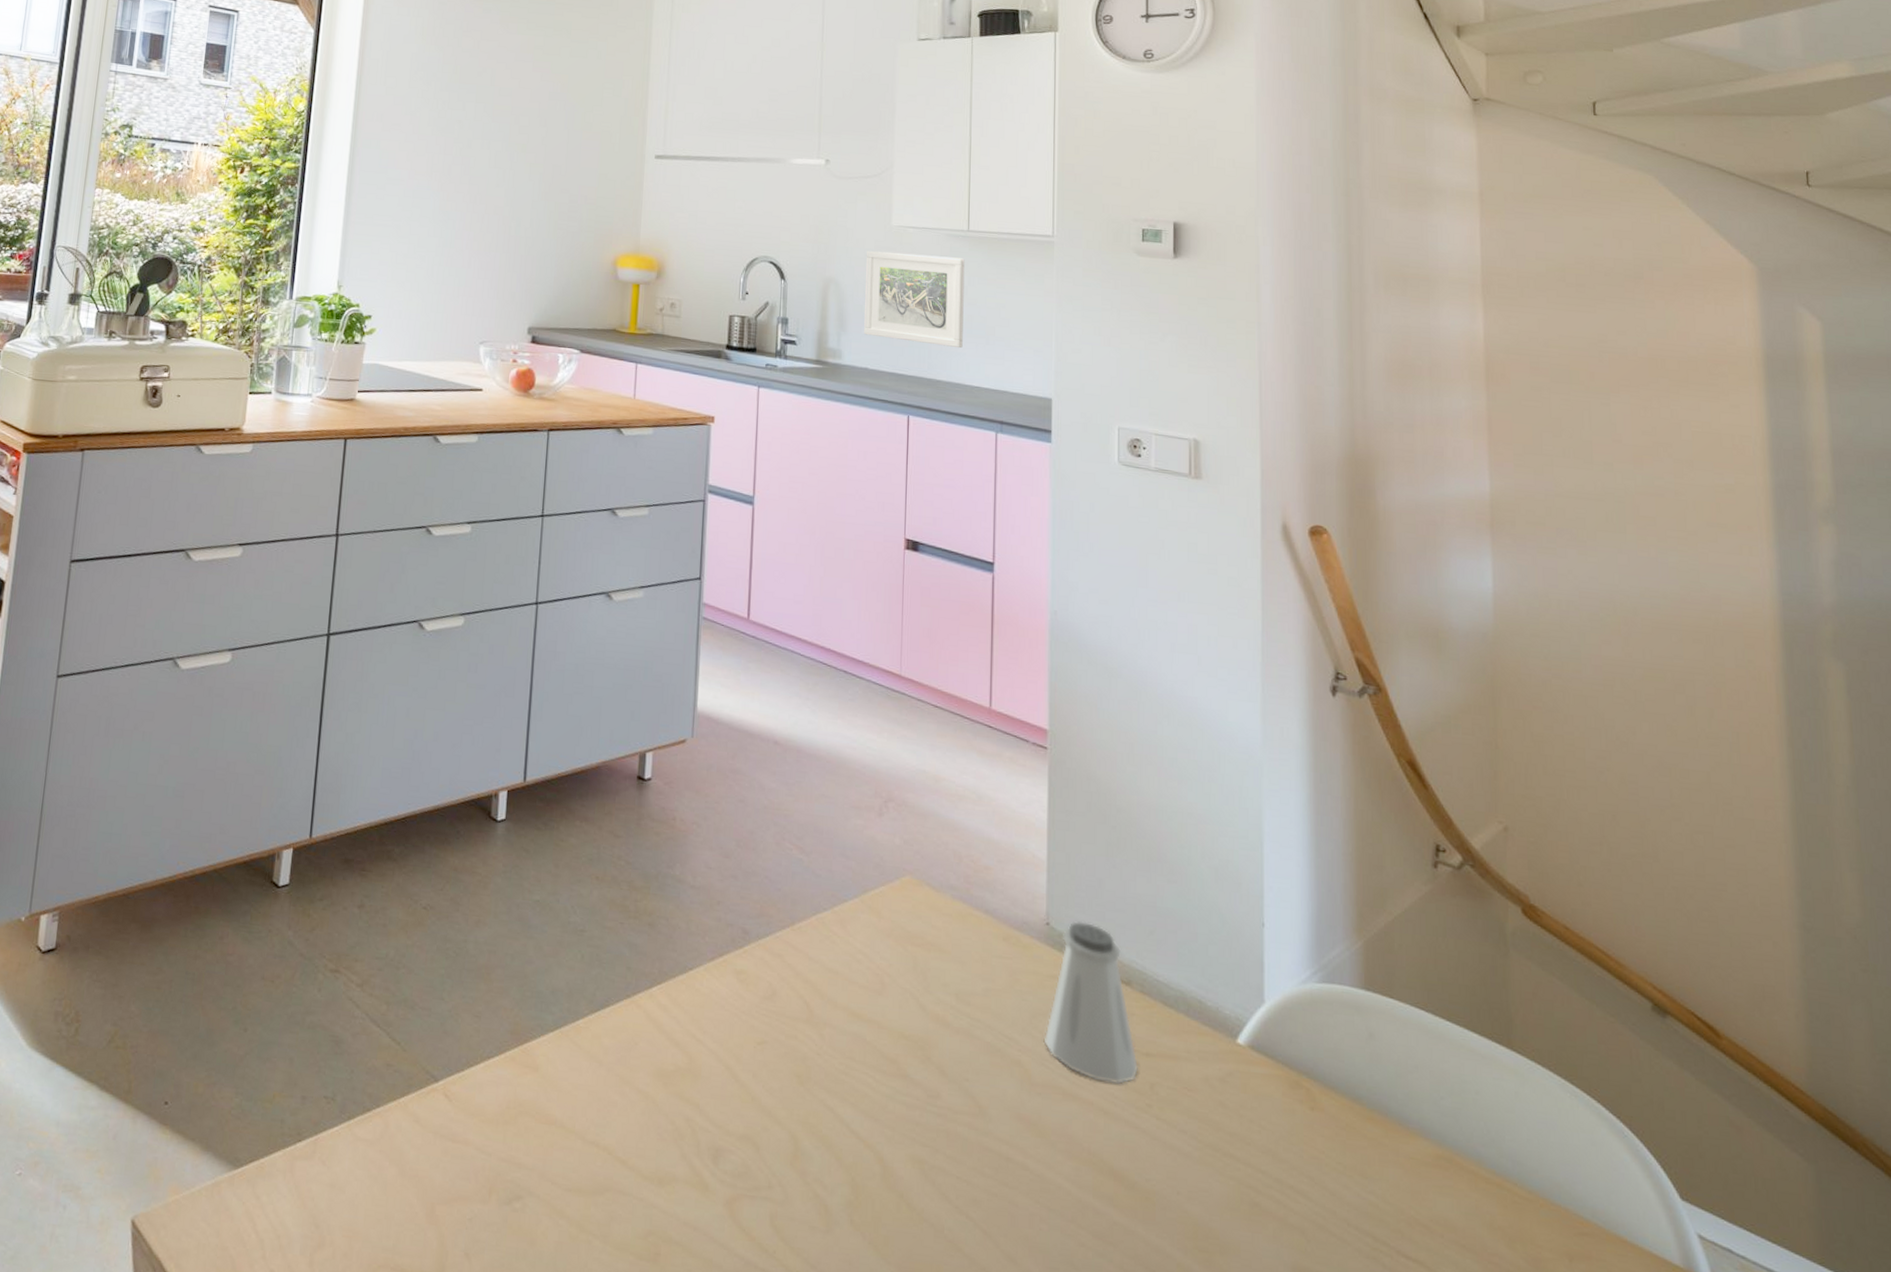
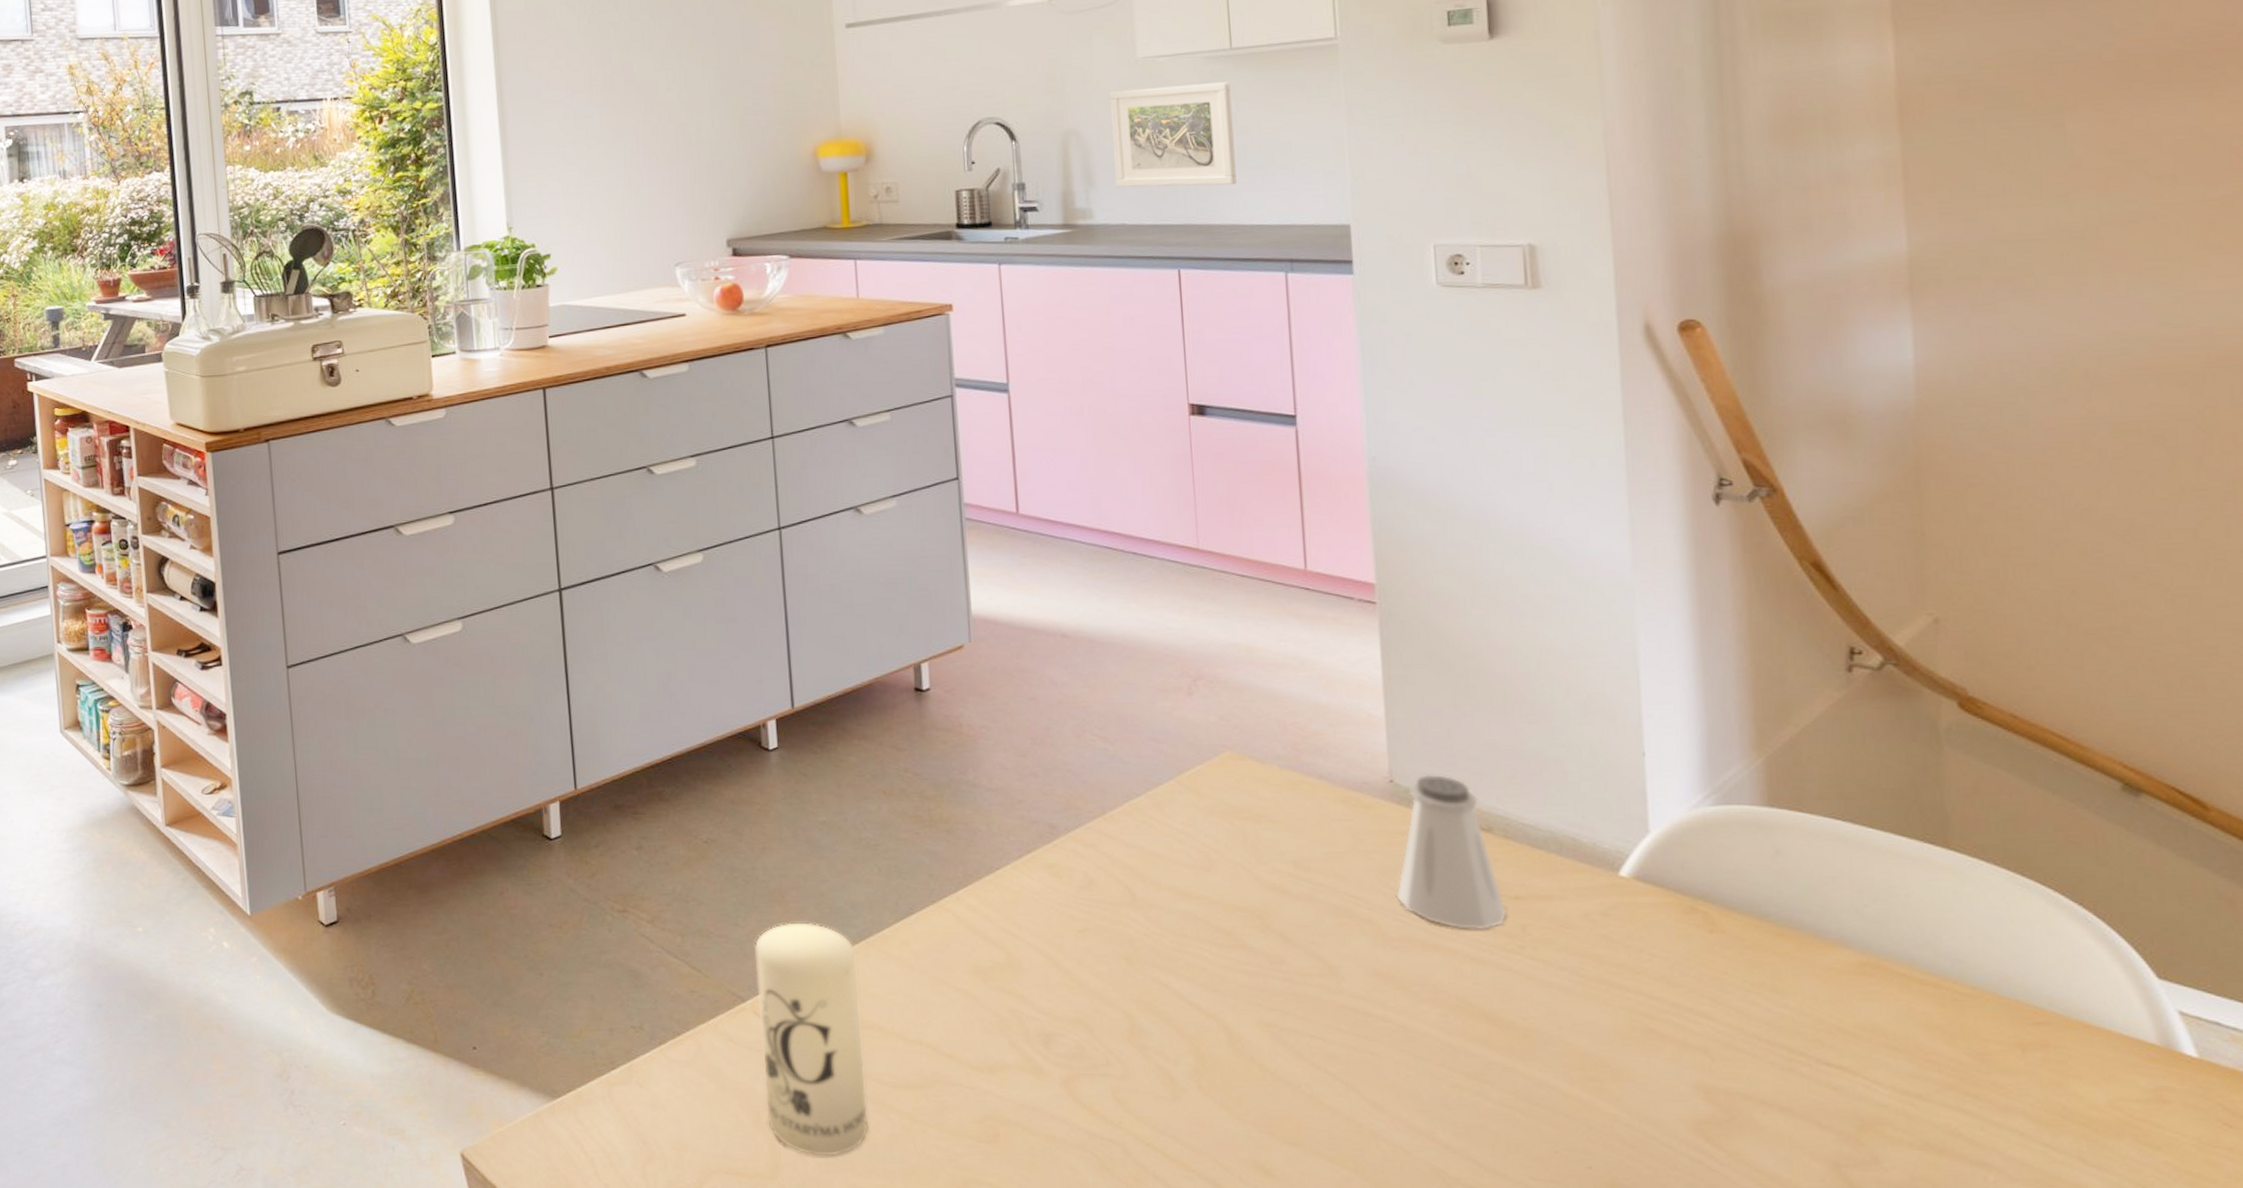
candle: none [441,1002,549,1262] -> present [755,922,868,1157]

